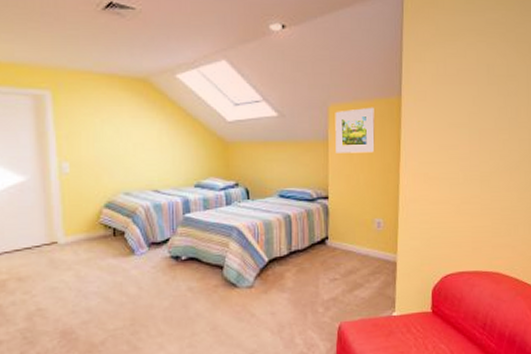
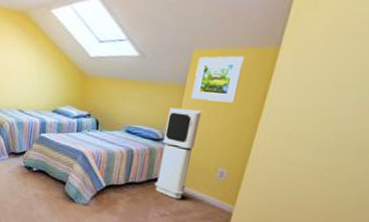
air purifier: none [317,164,349,259] -> present [154,108,202,200]

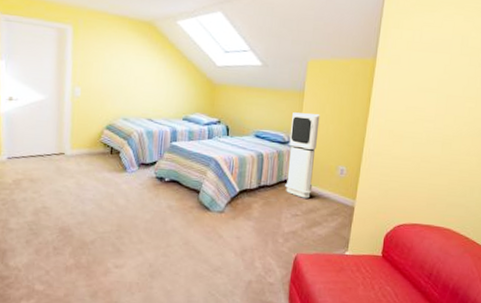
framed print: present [191,55,246,103] -> none [310,65,351,107]

